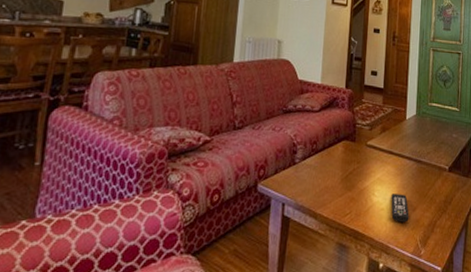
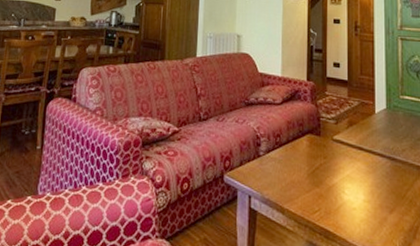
remote control: present [391,194,409,222] -> none [363,193,386,225]

